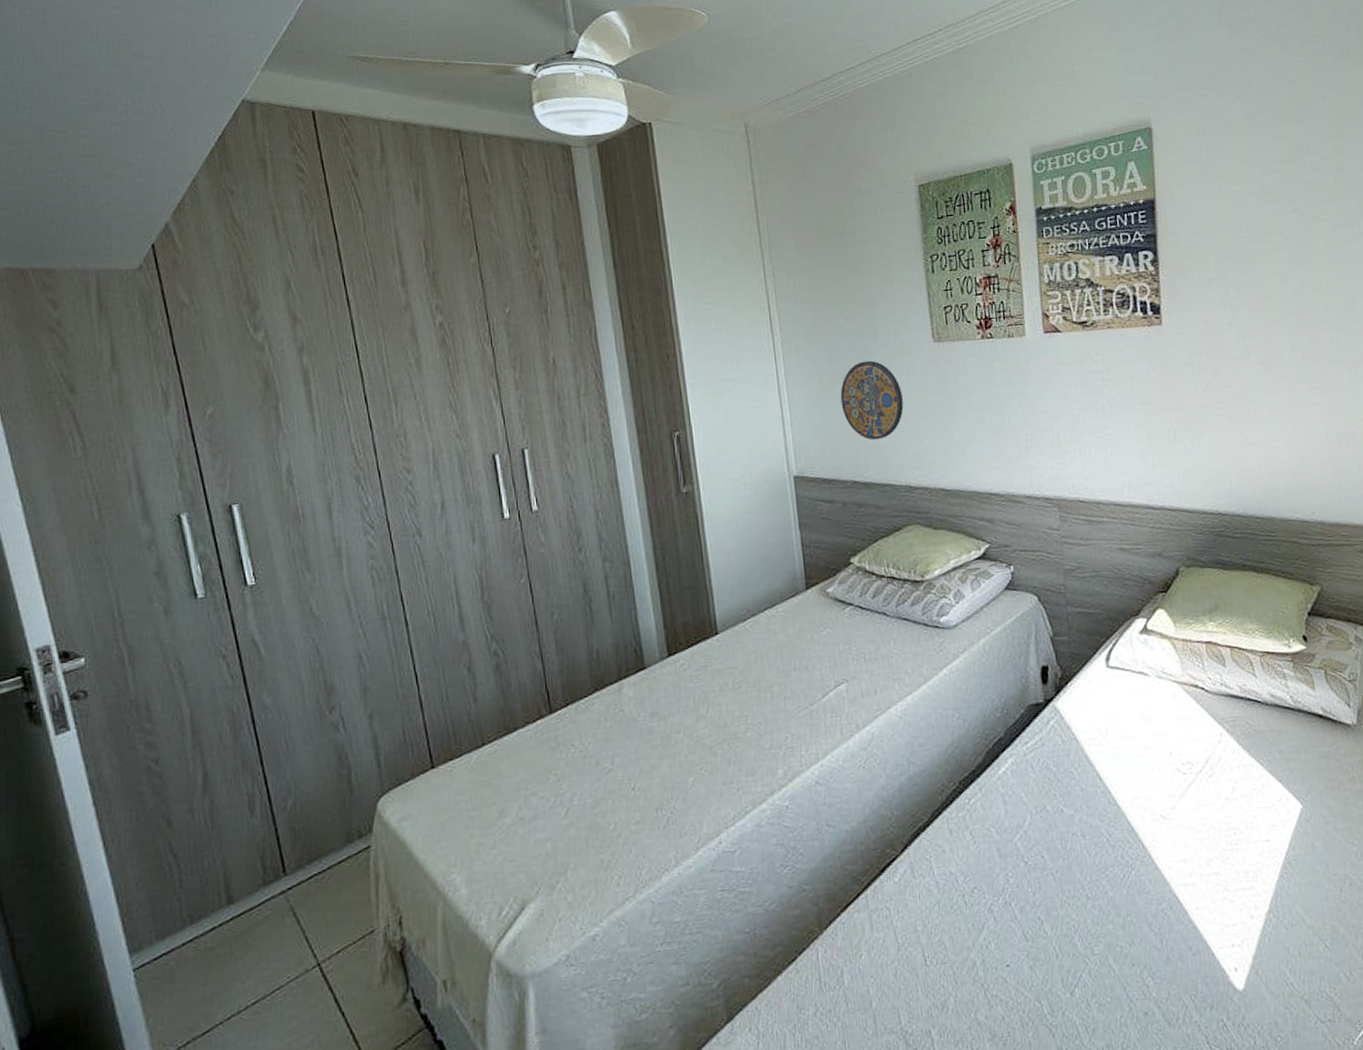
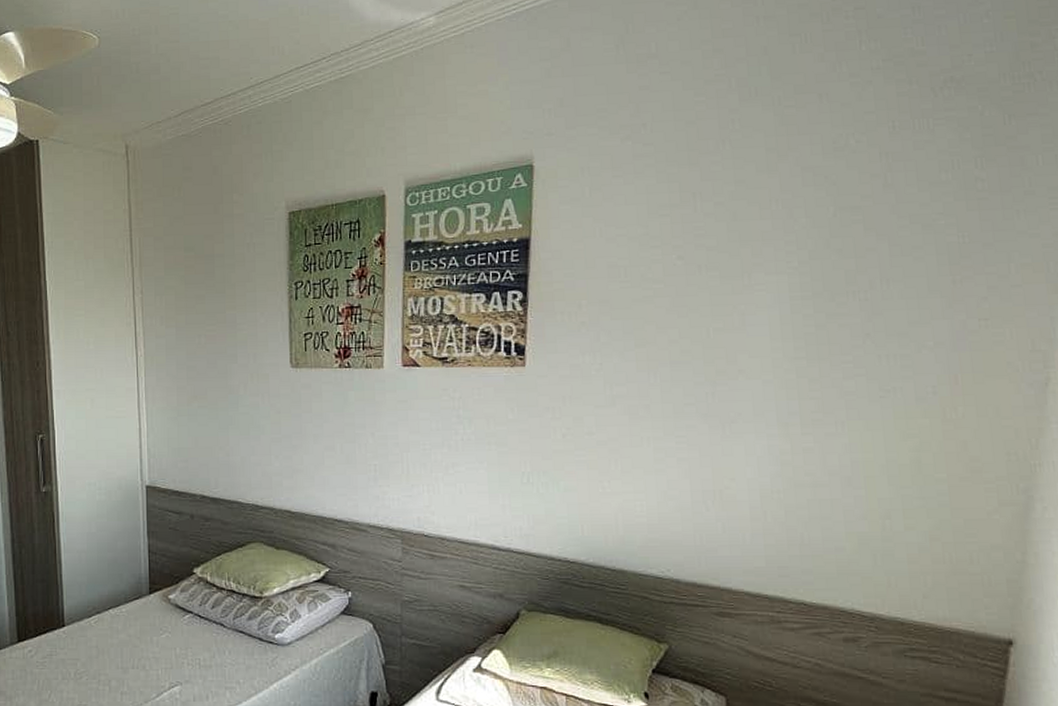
manhole cover: present [840,360,904,440] -> none [196,381,256,458]

